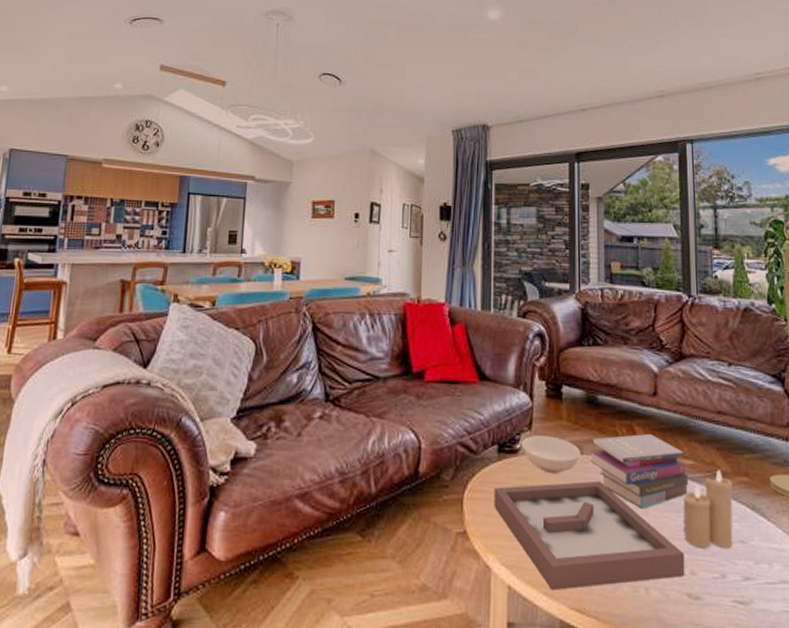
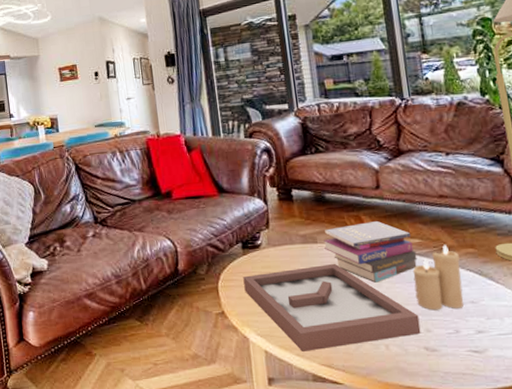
bowl: present [521,435,581,473] -> none [261,231,315,261]

